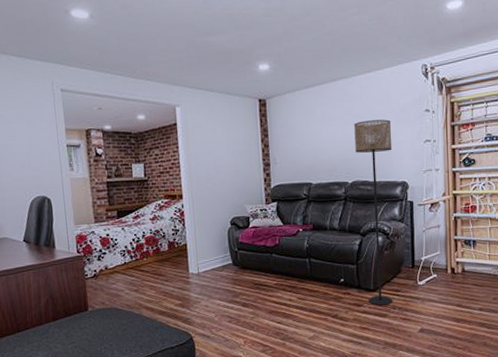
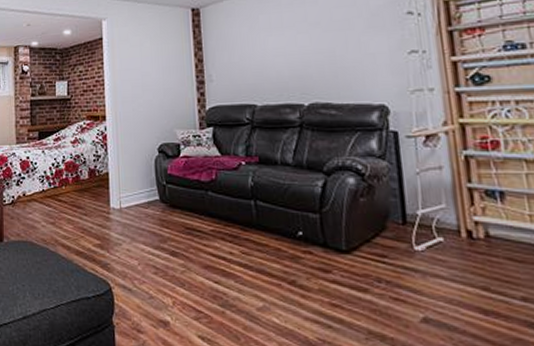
floor lamp: present [354,119,393,306] -> none [309,26,376,275]

